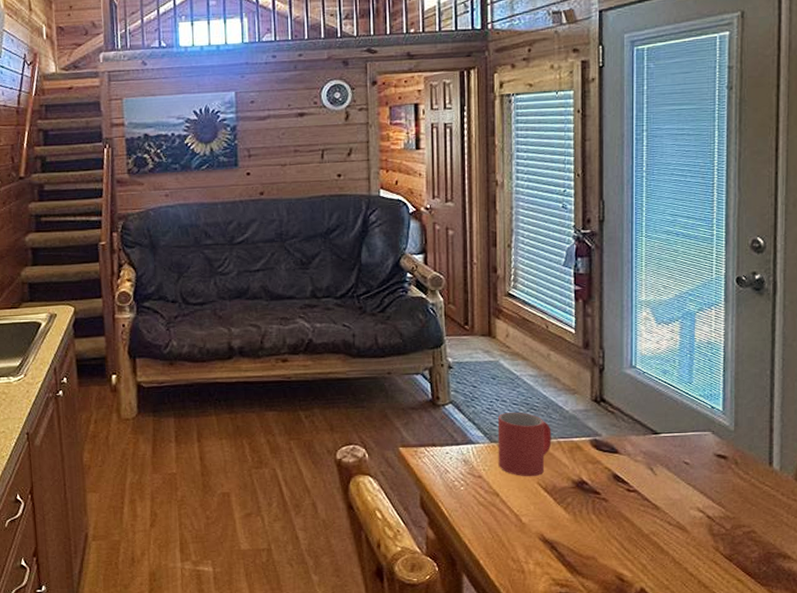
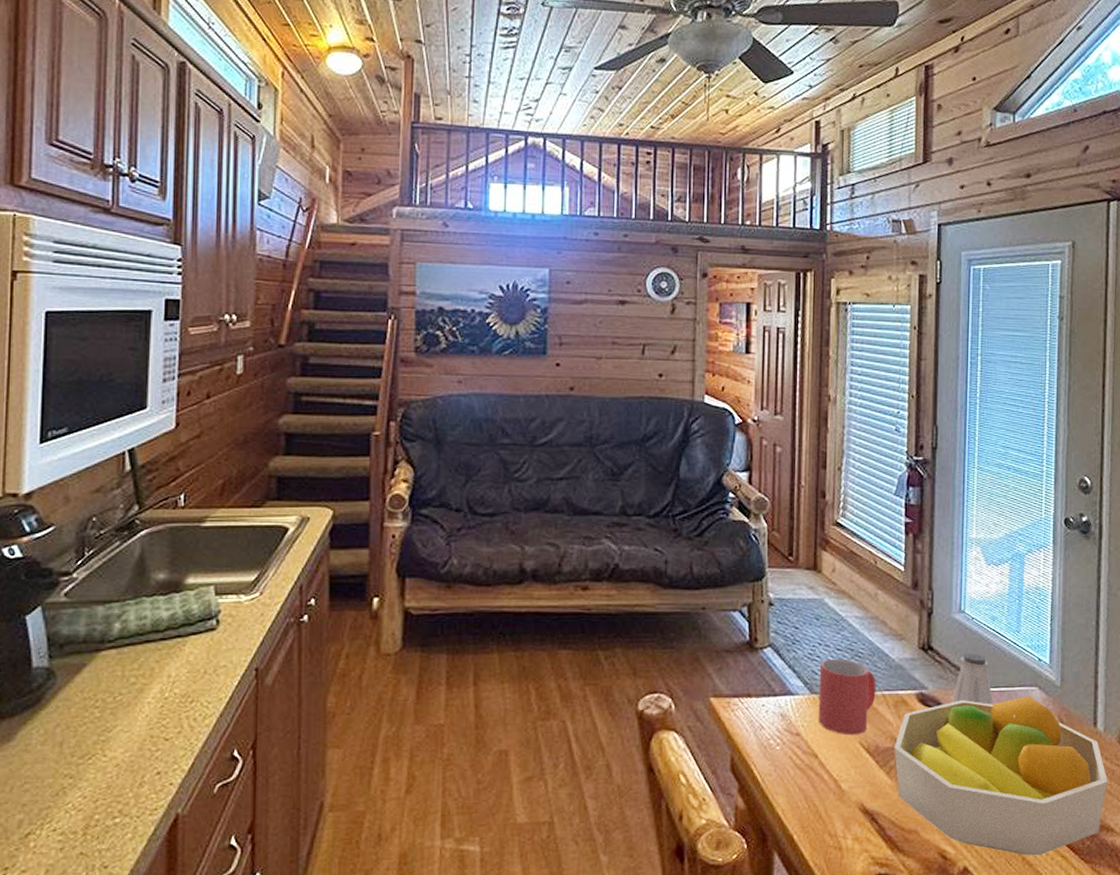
fruit bowl: none [570,439,784,580] -> present [894,695,1107,856]
saltshaker: none [624,403,667,449] -> present [951,653,994,705]

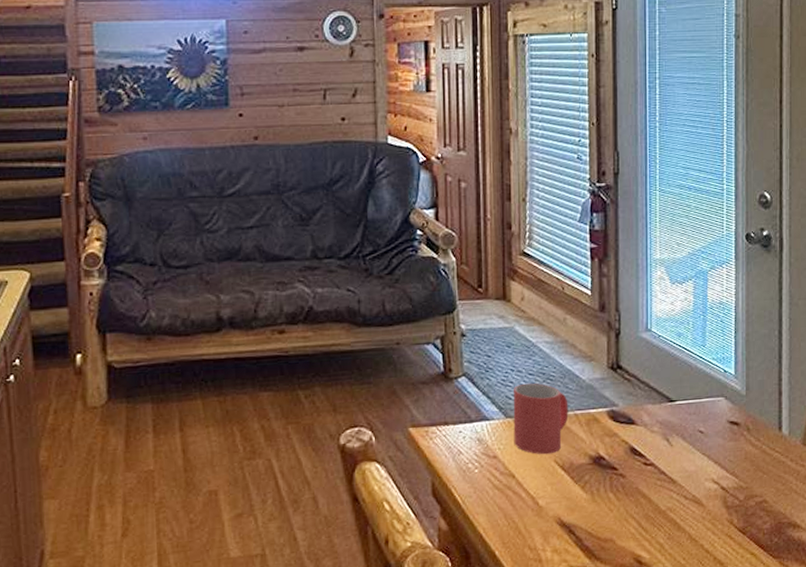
fruit bowl: present [894,695,1107,856] -> none [588,405,793,555]
saltshaker: present [951,653,994,705] -> none [641,369,683,418]

